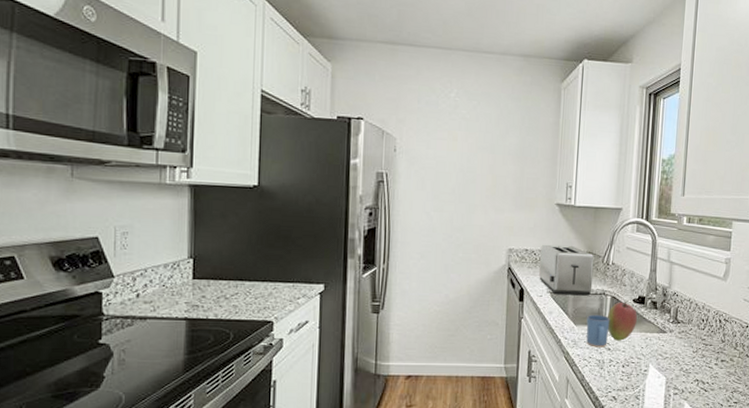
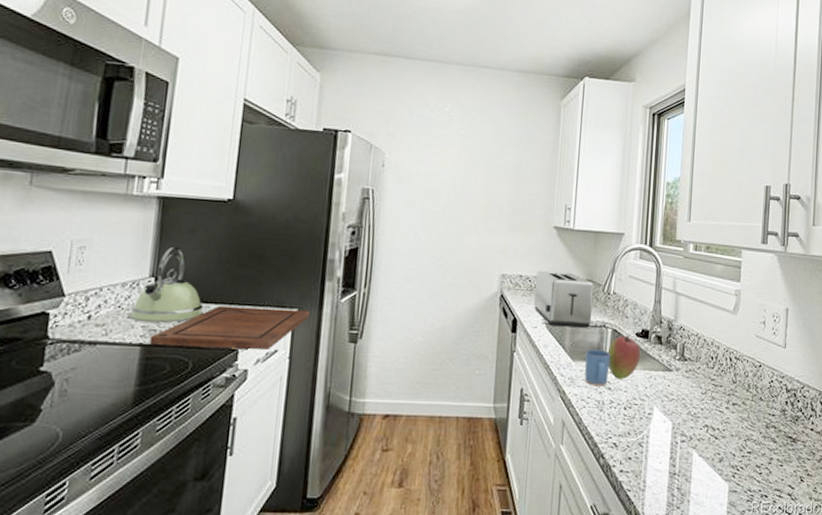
kettle: none [173,230,239,300] -> present [129,246,204,324]
cutting board: none [193,283,335,322] -> present [149,305,310,351]

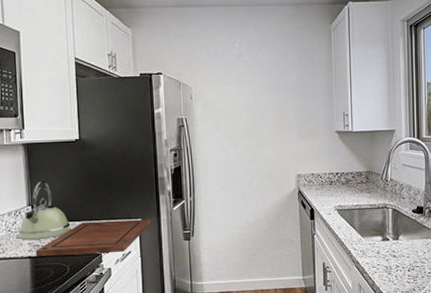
toaster: present [534,270,594,328] -> none [326,167,375,211]
mug: present [584,348,611,387] -> none [372,226,393,255]
fruit: present [607,335,640,379] -> none [390,213,417,248]

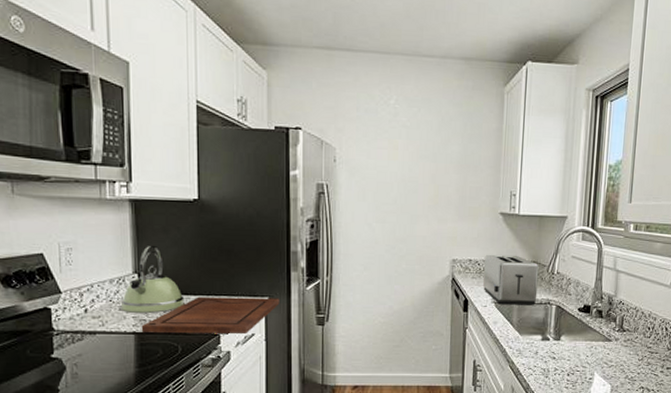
toaster: none [326,167,375,211] -> present [483,254,539,305]

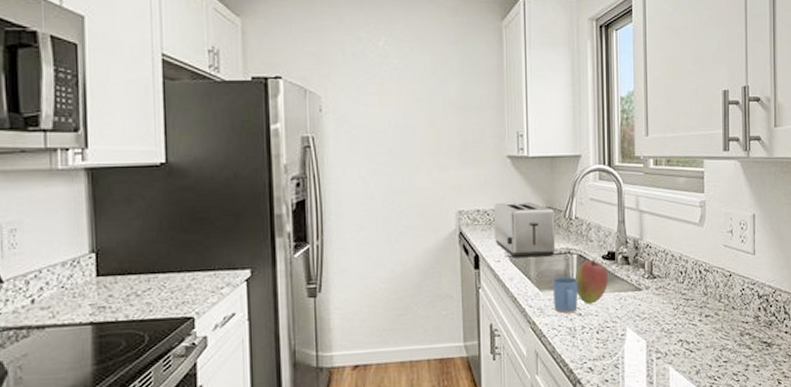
kettle: present [120,245,185,314] -> none [74,218,152,301]
cutting board: present [141,297,280,335] -> none [100,269,264,323]
mug: none [531,323,555,357] -> present [552,276,579,314]
fruit: none [552,311,582,350] -> present [574,259,608,304]

